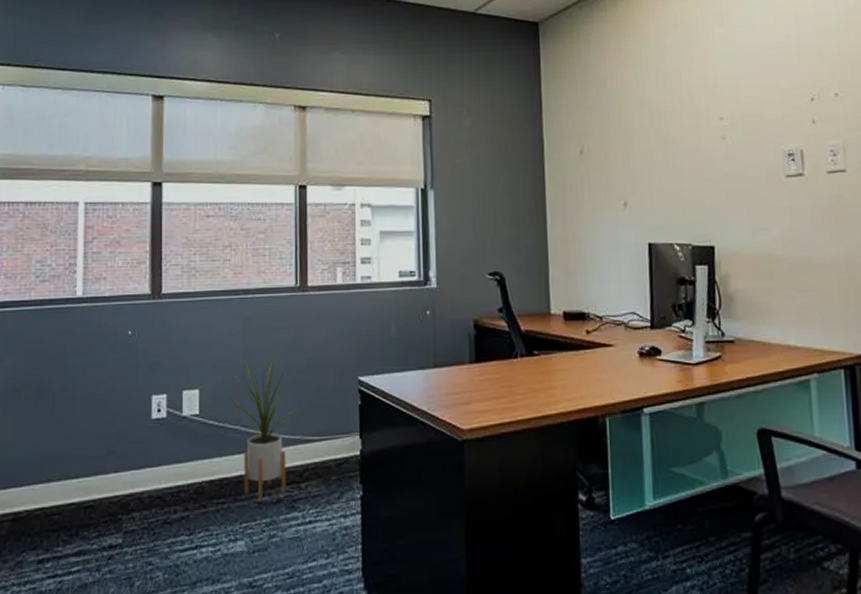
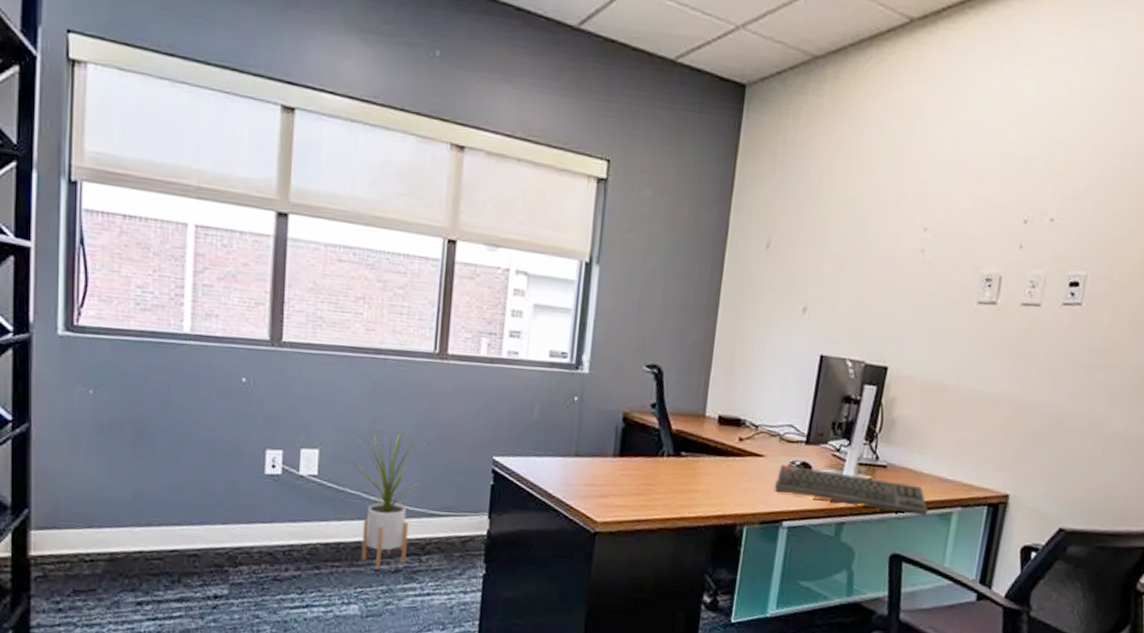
computer keyboard: none [629,350,785,387] -> present [775,464,928,516]

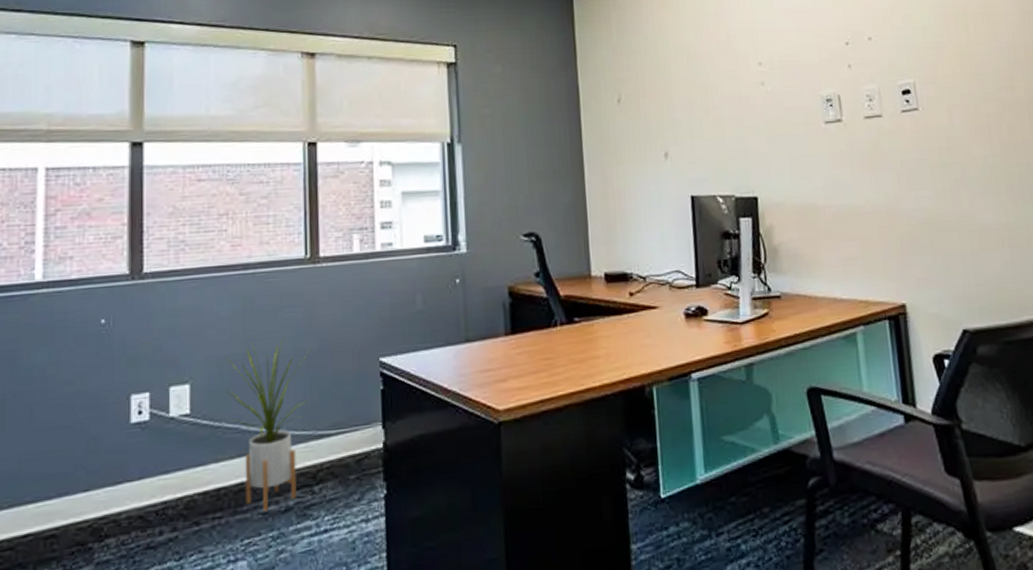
computer keyboard: present [775,464,928,516] -> none [675,310,832,343]

